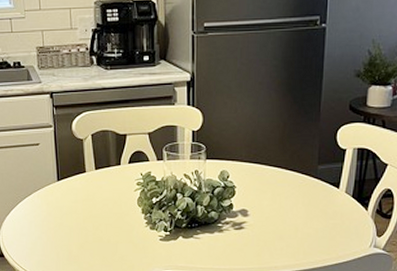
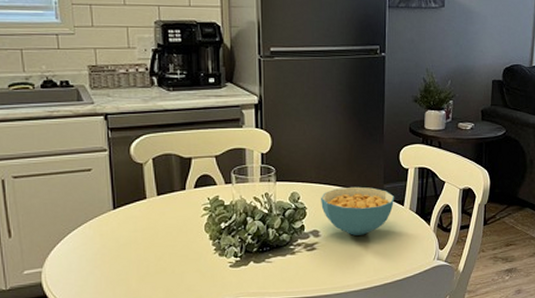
cereal bowl: none [251,166,330,217] -> present [321,186,395,236]

